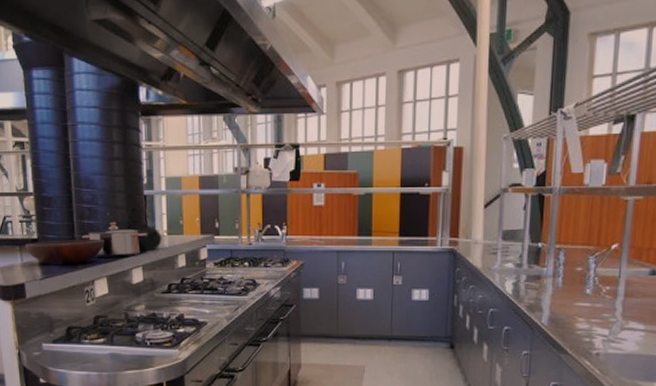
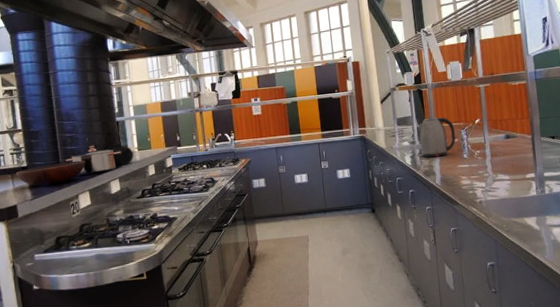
kettle: none [528,233,581,289] -> present [417,116,456,158]

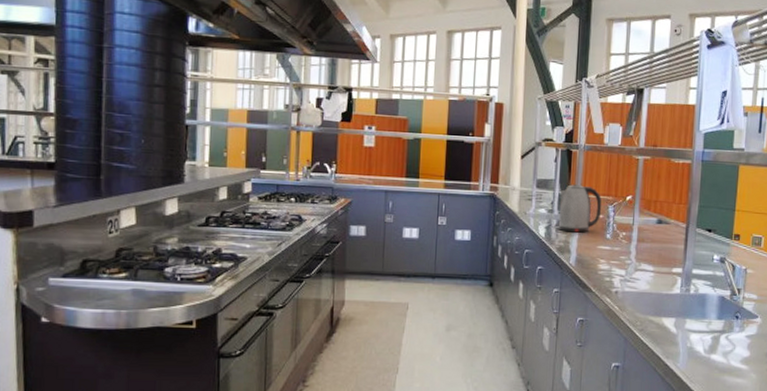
wooden bowl: present [16,160,86,187] -> none [38,165,136,192]
cooking pot: present [65,145,121,177] -> none [109,149,186,188]
teakettle: present [102,132,134,167] -> none [161,137,203,183]

